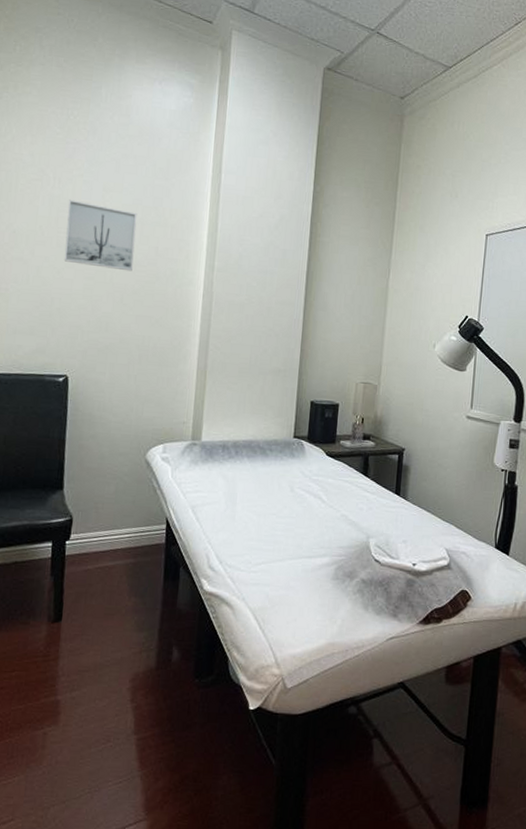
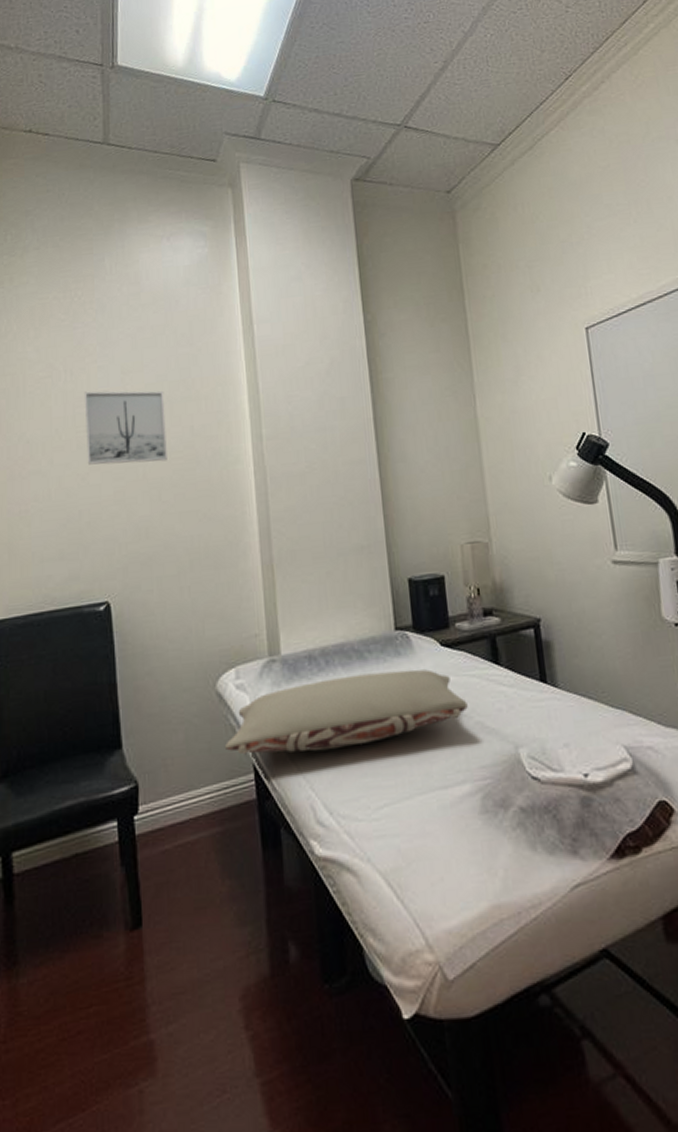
pillow: none [145,465,338,517] -> present [224,669,468,755]

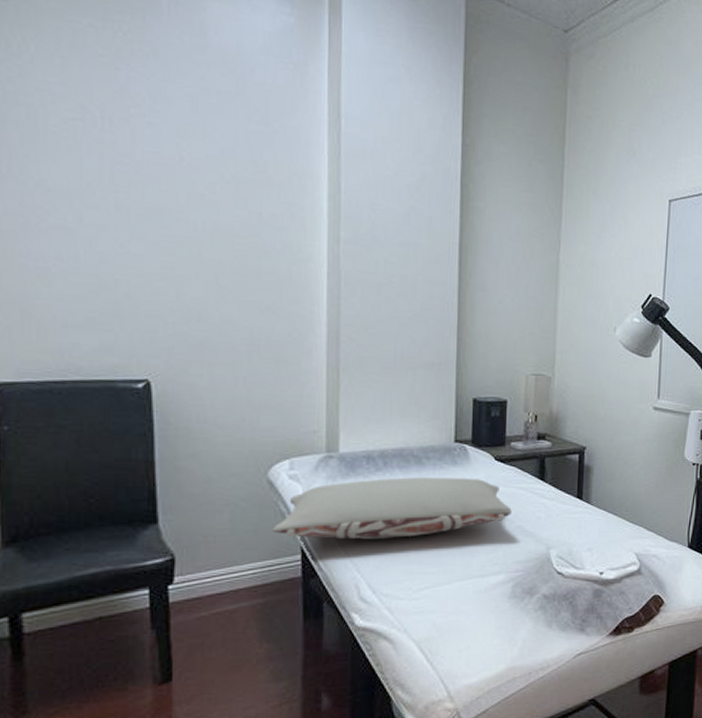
wall art: present [84,391,167,465] -> none [126,148,229,245]

